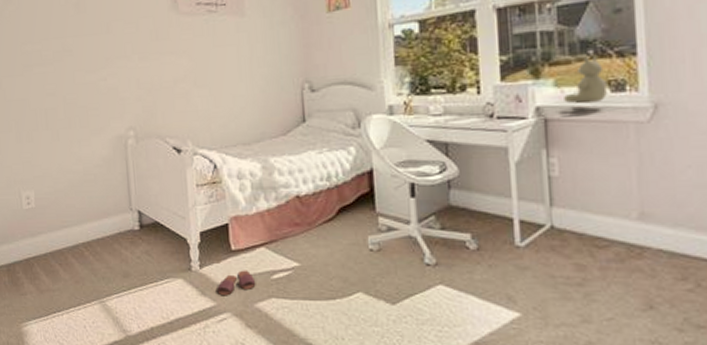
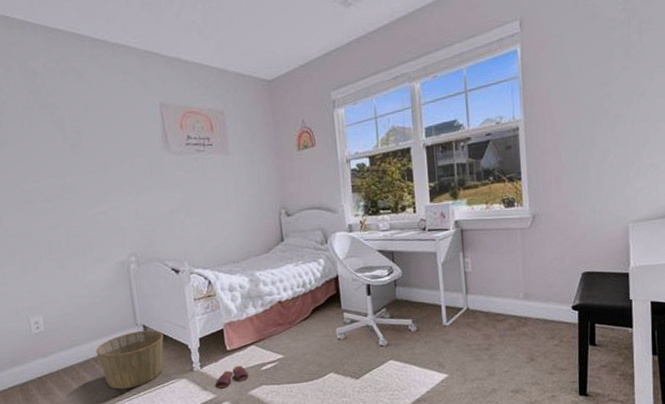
basket: none [86,216,160,283] -> present [95,330,164,390]
stuffed bear: present [564,56,609,104] -> none [474,181,503,217]

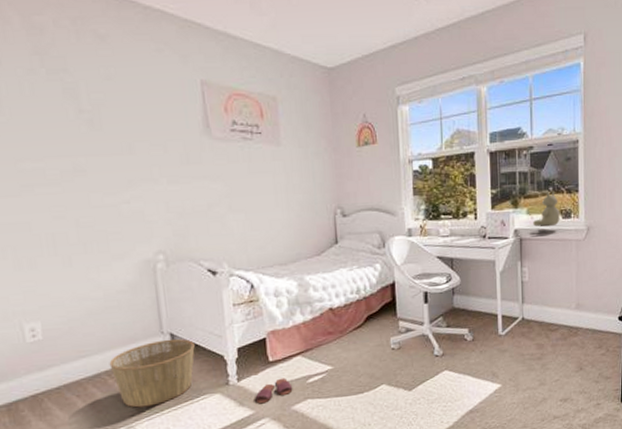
stuffed bear: none [474,181,503,217] -> present [533,192,561,227]

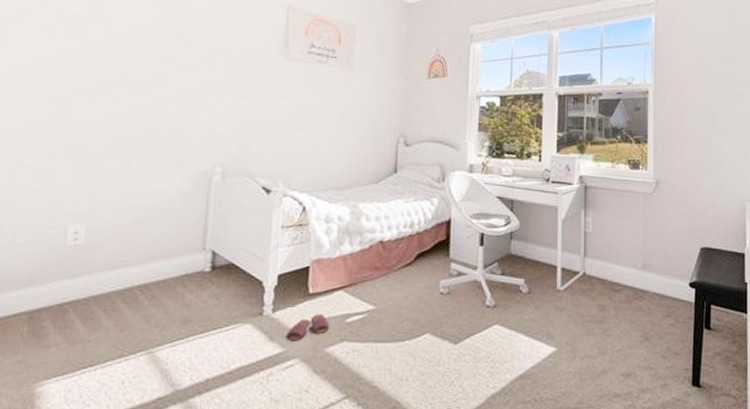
basket: present [109,339,195,408] -> none [143,257,235,331]
stuffed bear: present [533,192,561,227] -> none [599,140,629,177]

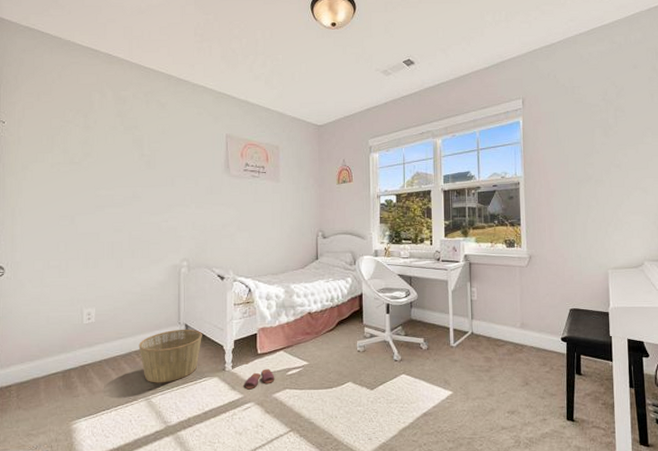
basket: none [143,257,235,331] -> present [138,329,202,383]

